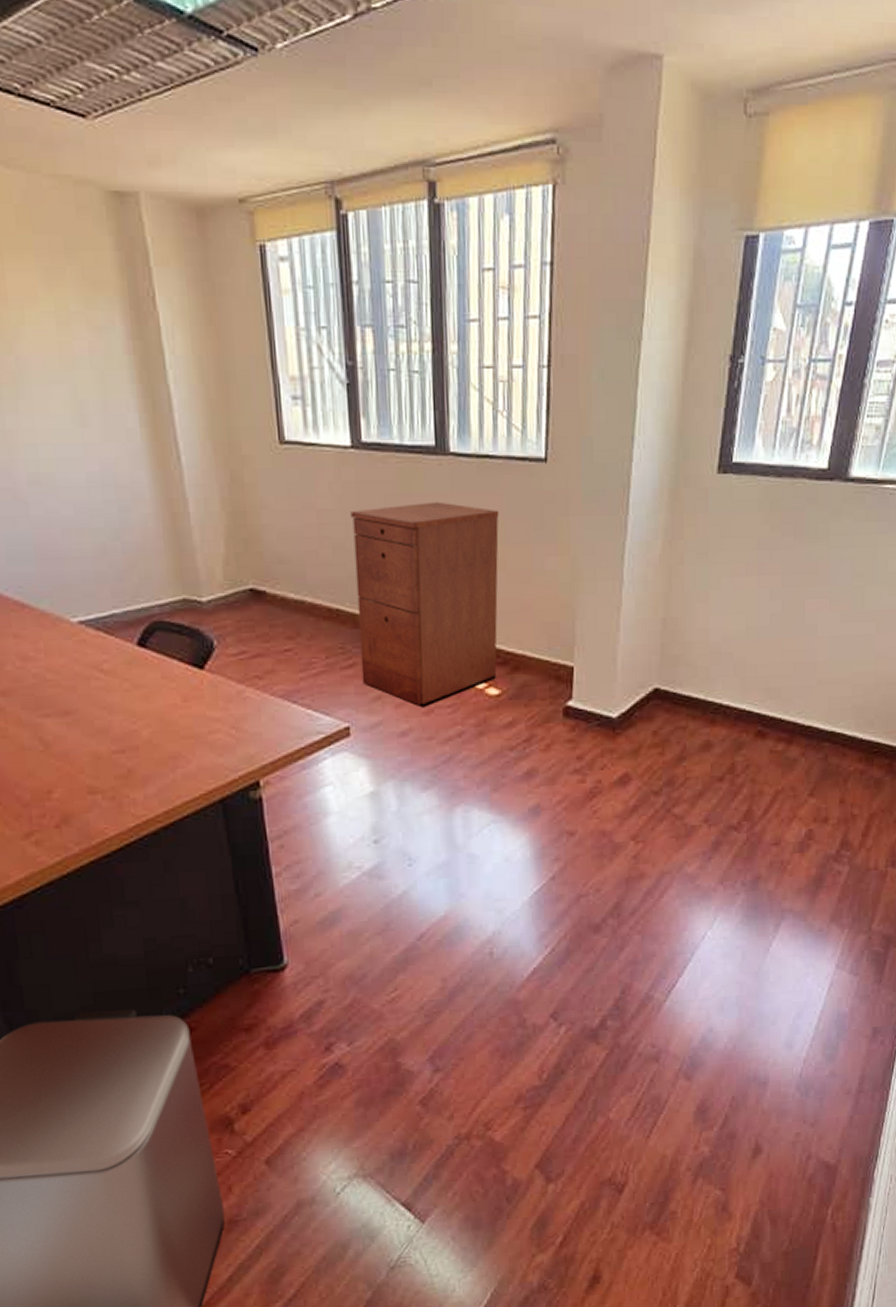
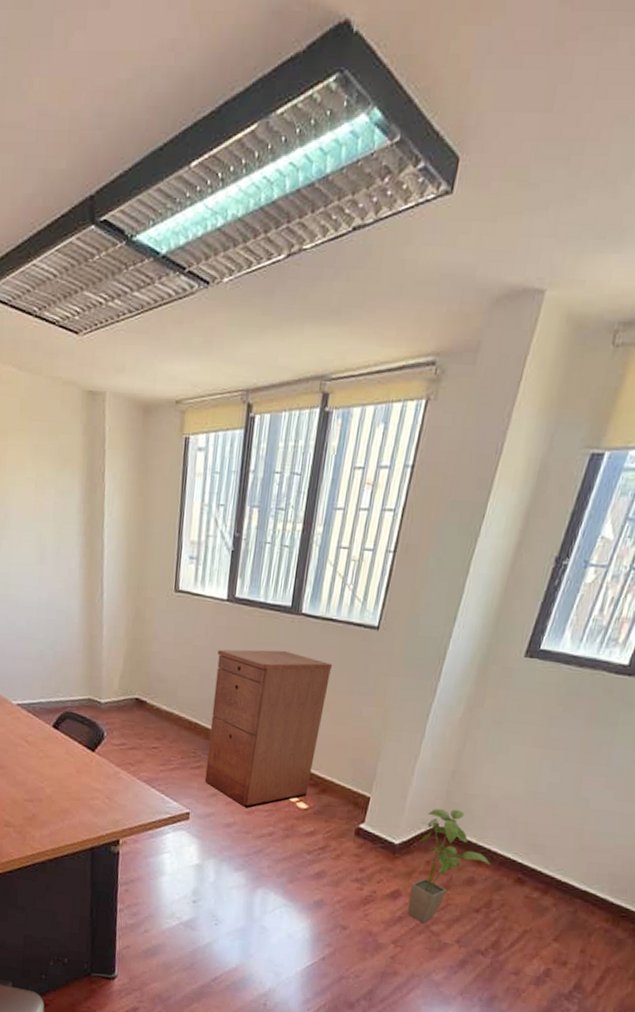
house plant: none [638,664,725,808] -> present [408,808,491,923]

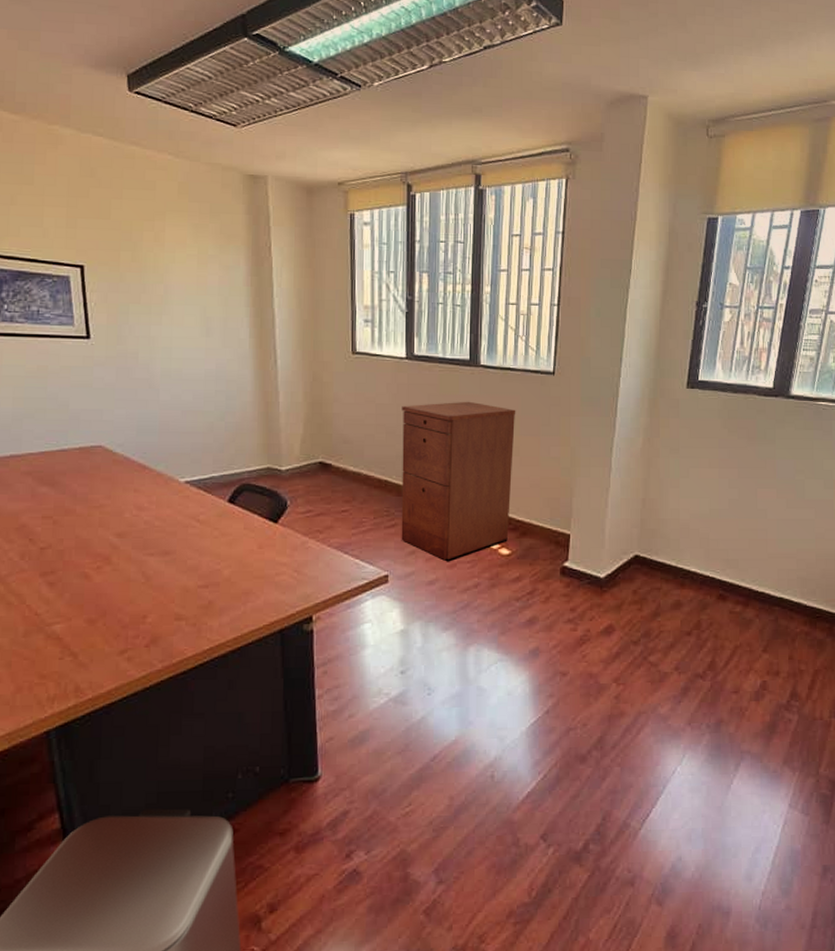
house plant: present [408,808,491,923] -> none [622,536,692,656]

